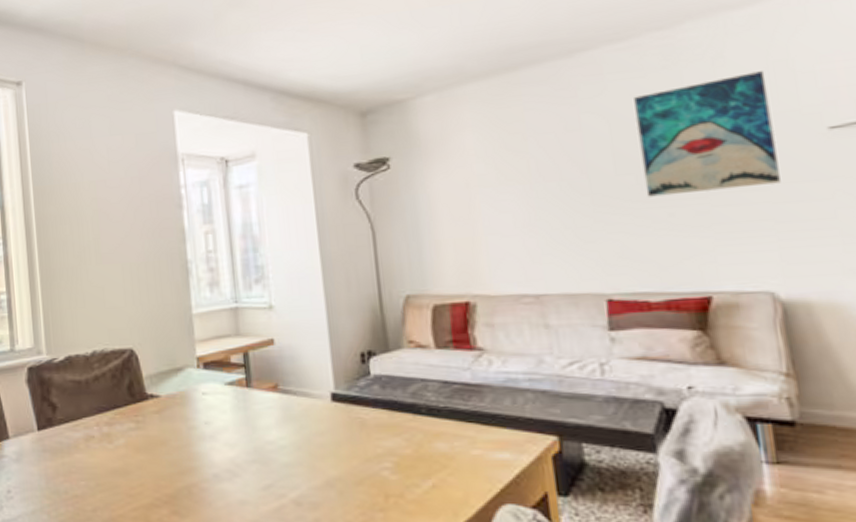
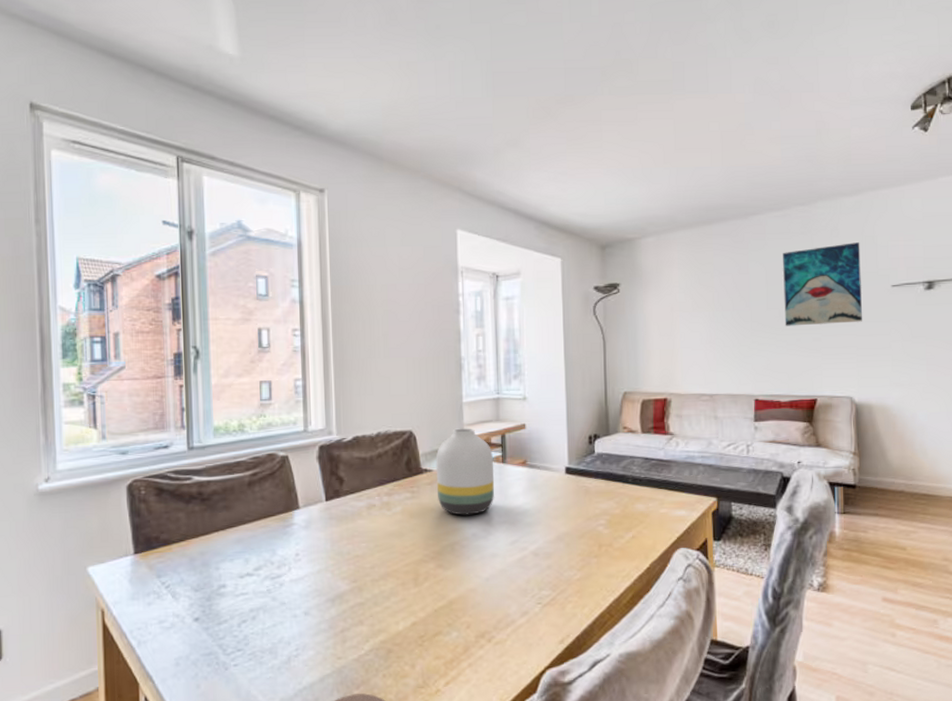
vase: none [163,344,239,451] -> present [435,428,495,515]

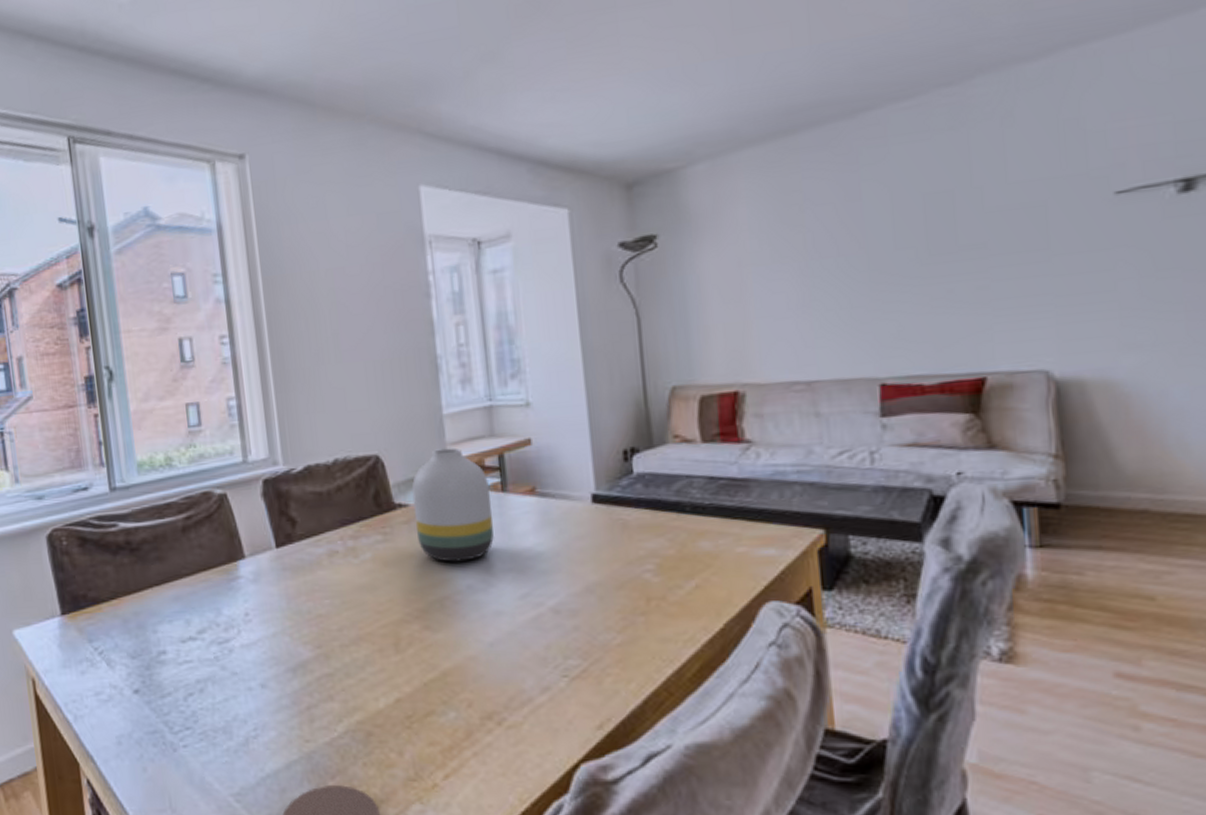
wall art: present [783,242,862,326] -> none [918,131,1063,273]

